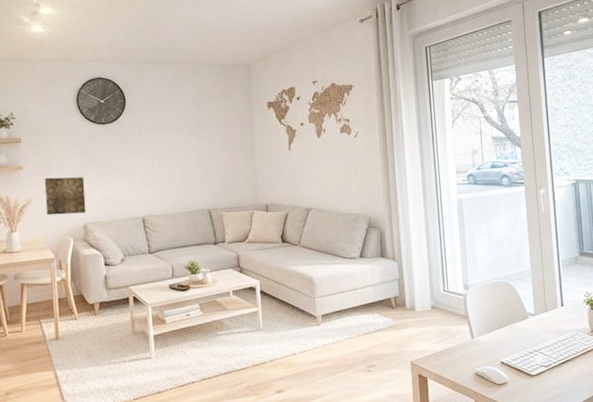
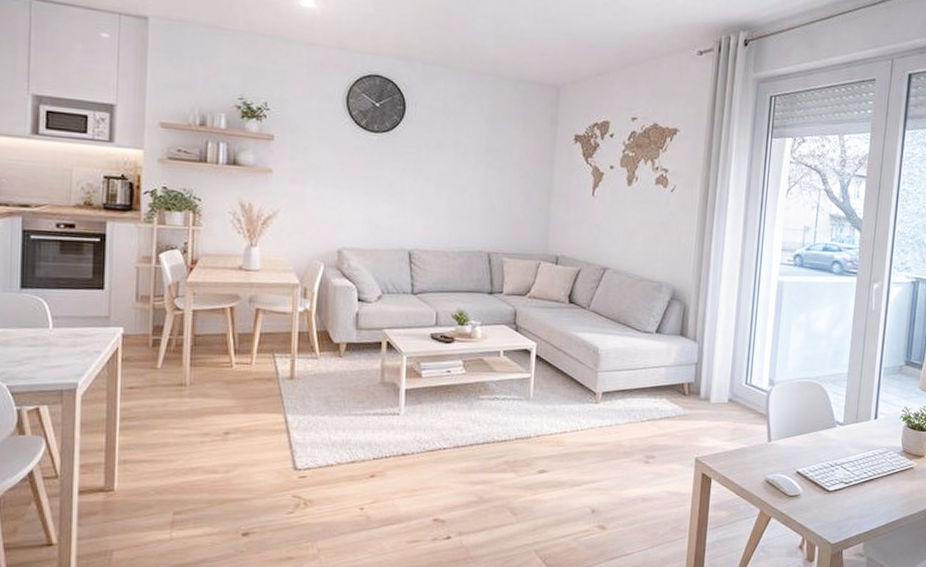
wall art: present [44,177,86,216] -> none [294,187,345,236]

